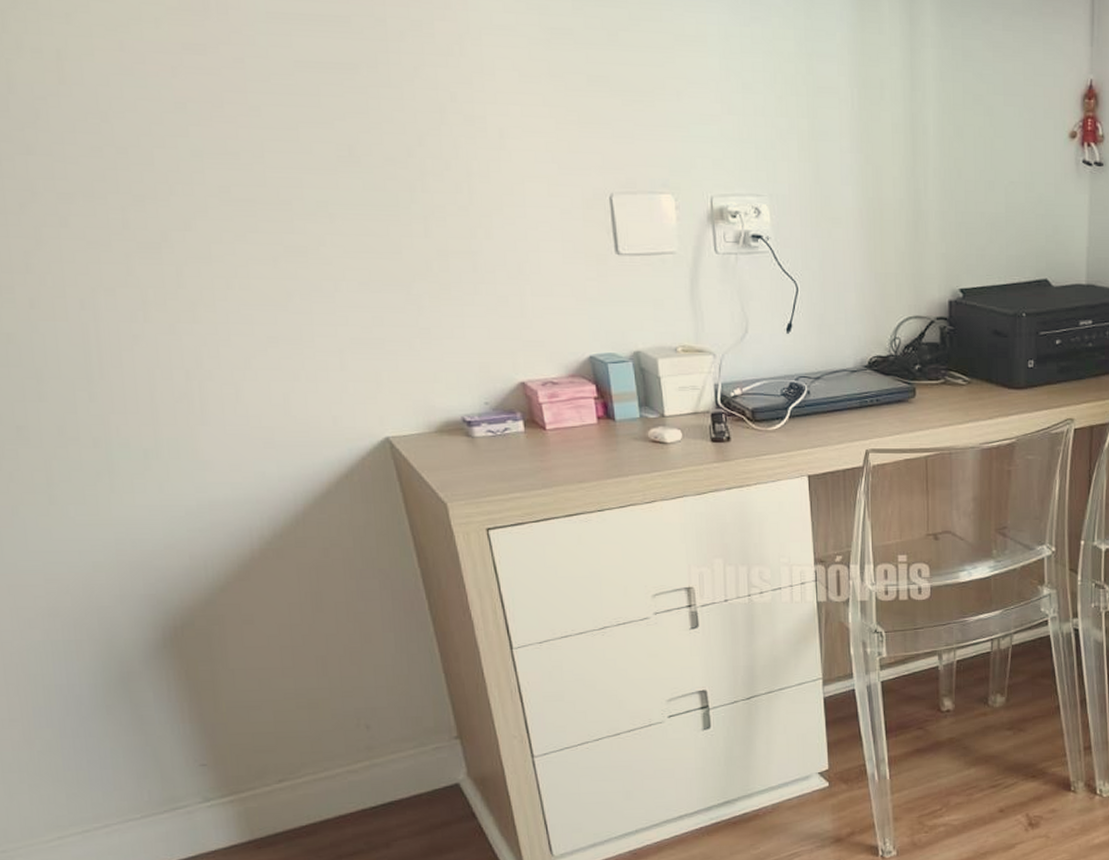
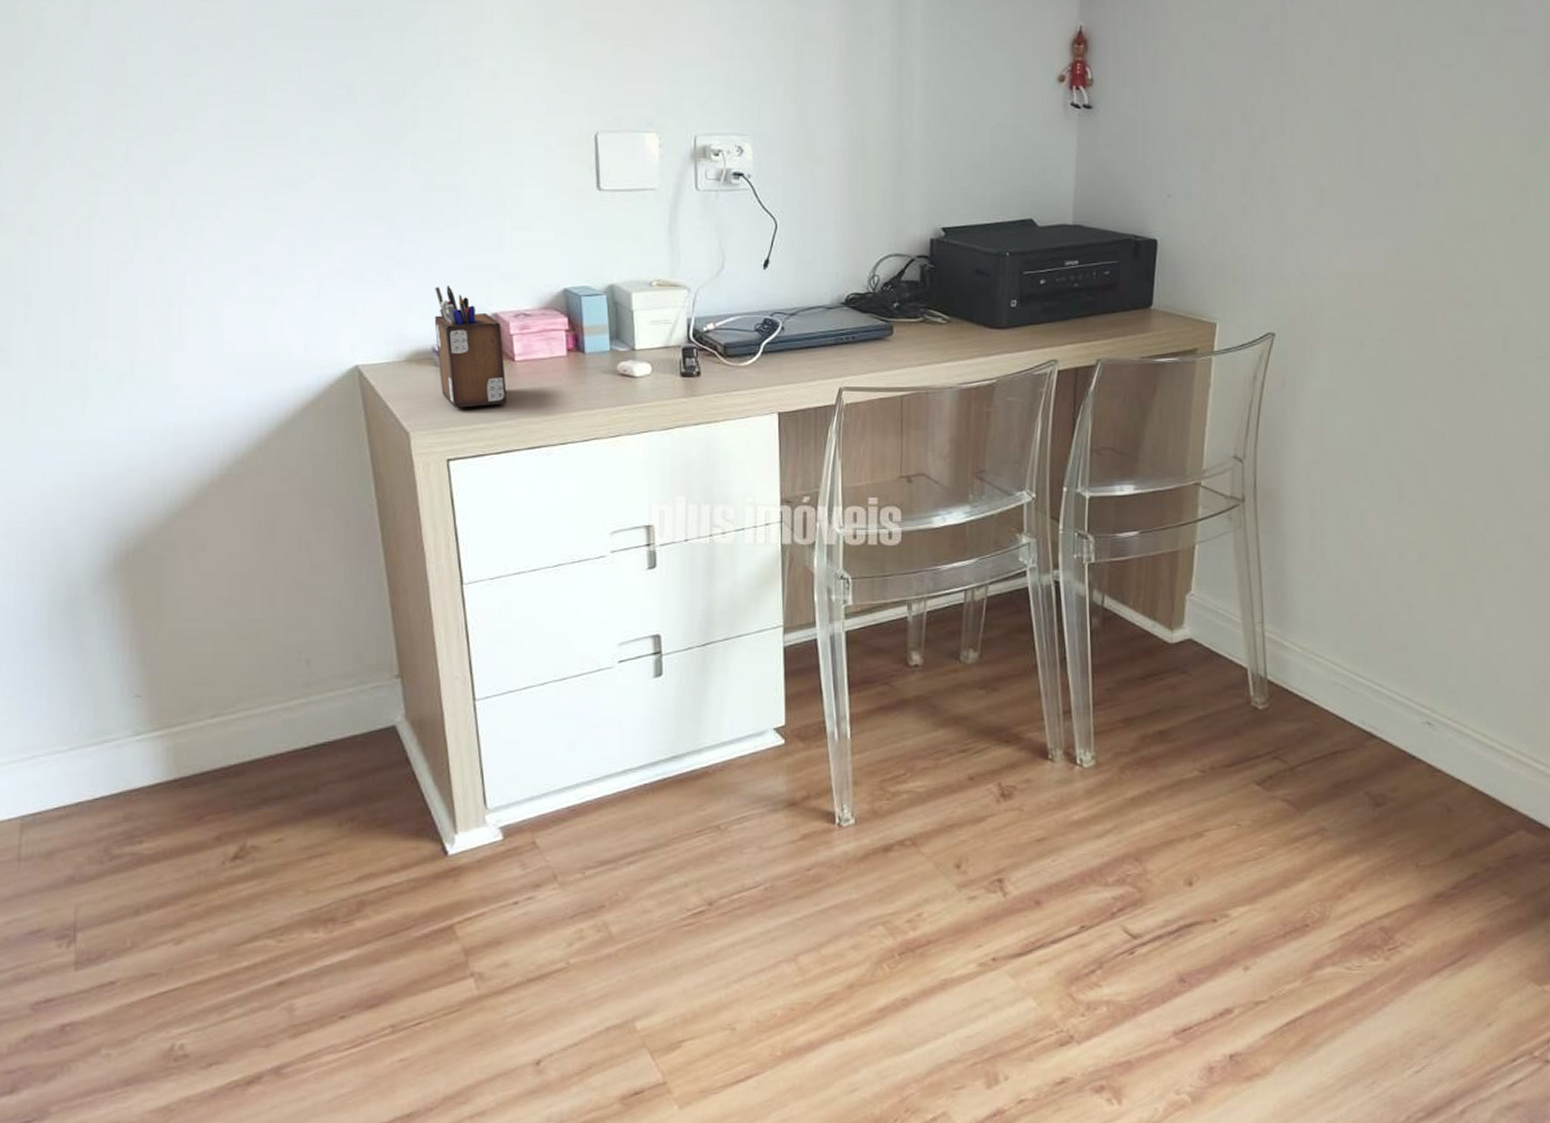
desk organizer: none [459,355,542,477] -> present [434,286,508,408]

